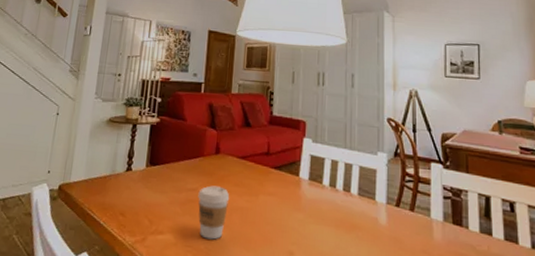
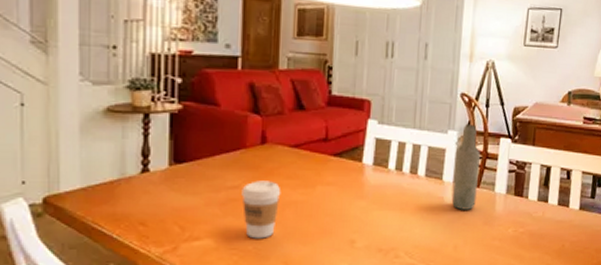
bottle: none [386,147,411,234] -> present [451,123,480,210]

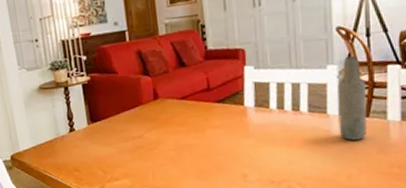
coffee cup: present [241,180,281,239] -> none [144,129,177,177]

